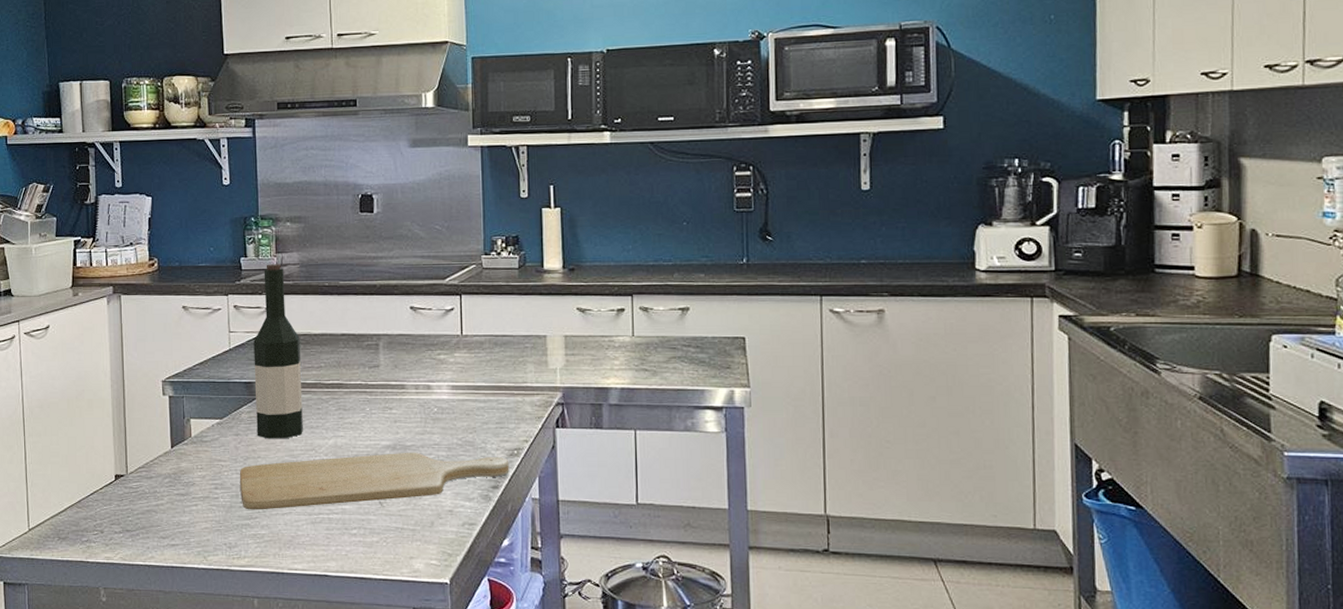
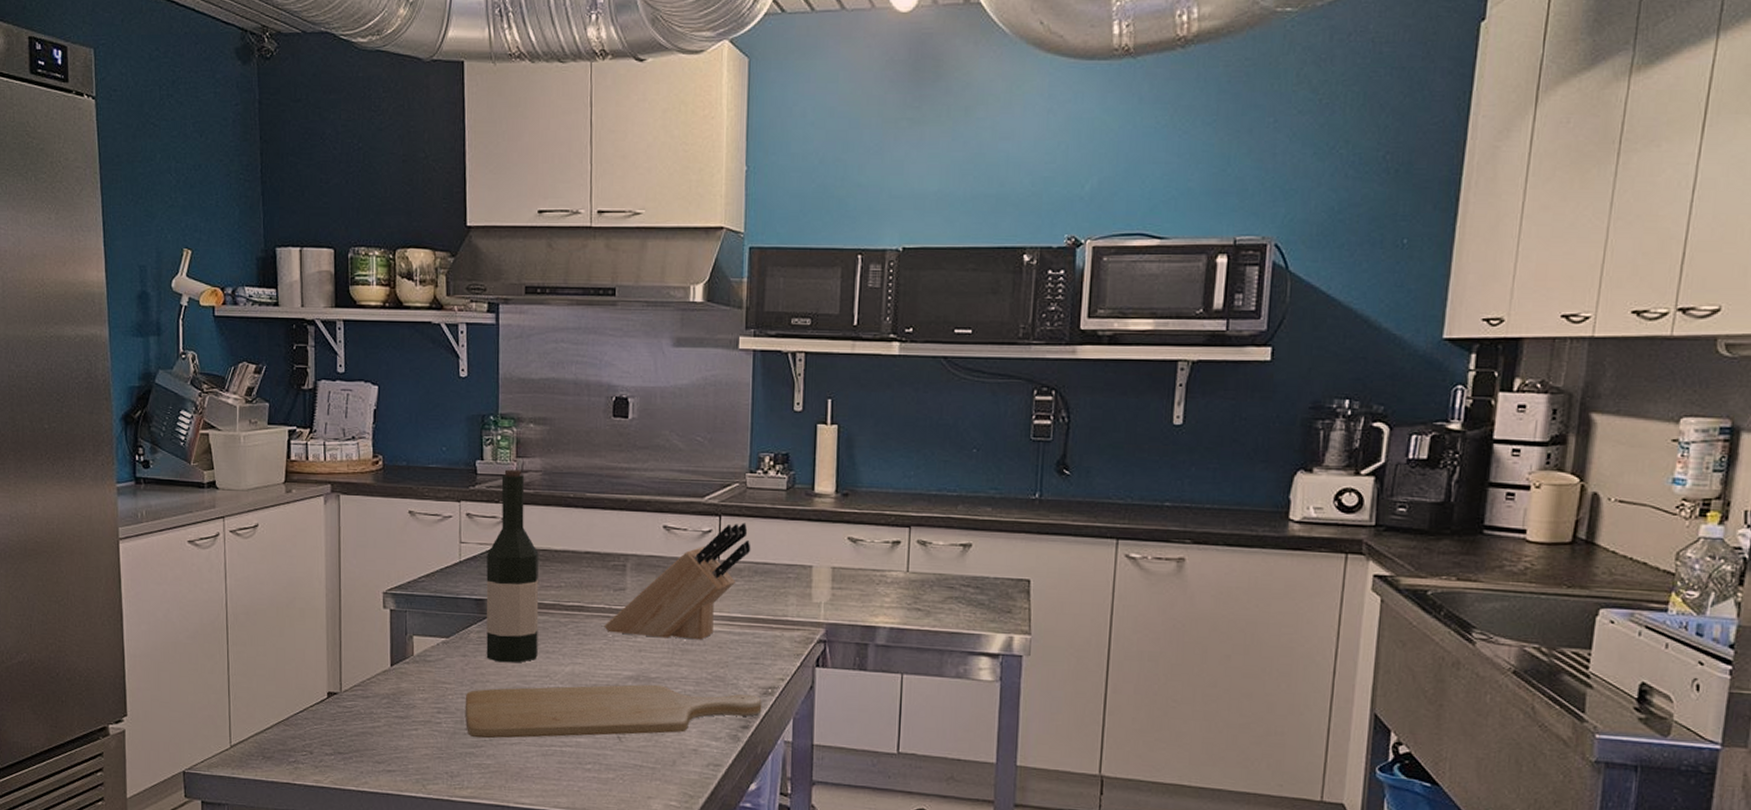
knife block: none [361,300,490,409] -> present [604,523,751,640]

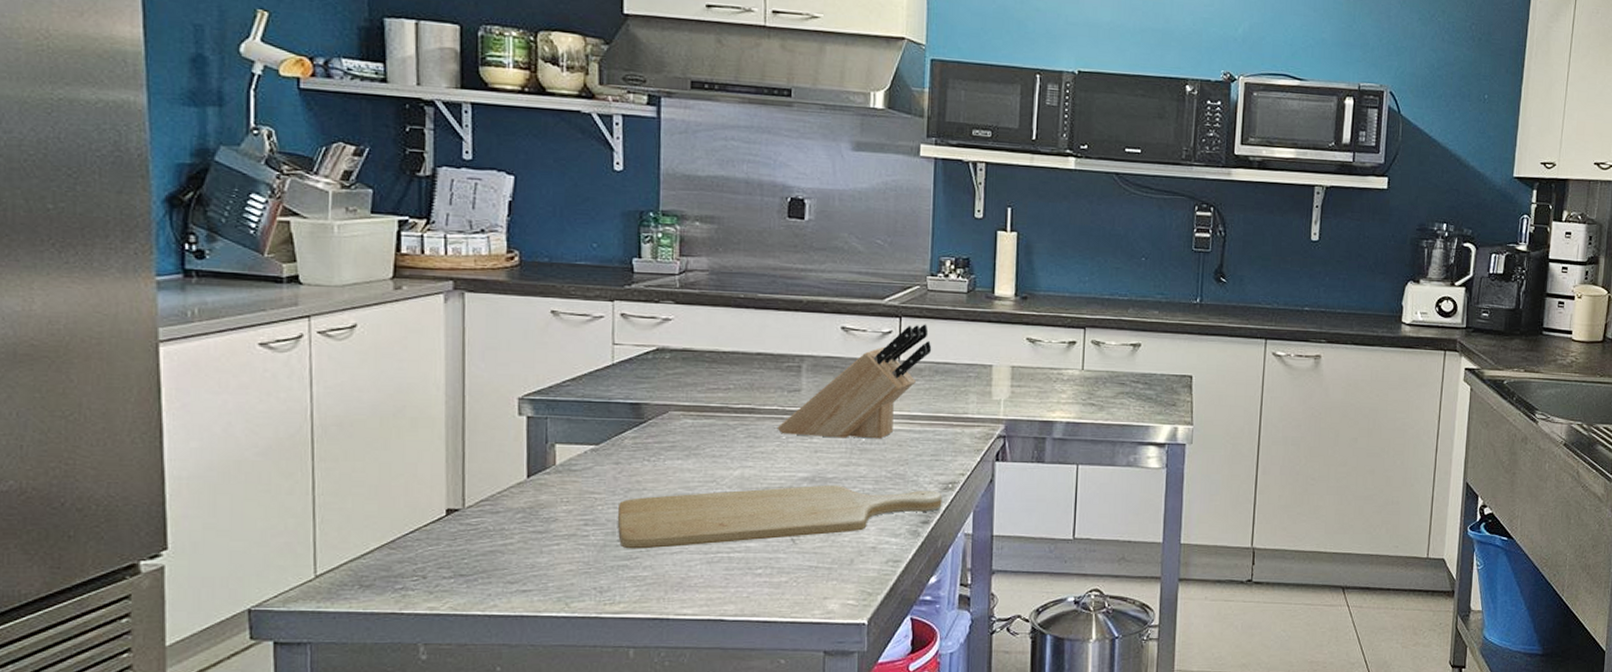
wine bottle: present [486,469,539,663] -> none [643,268,705,469]

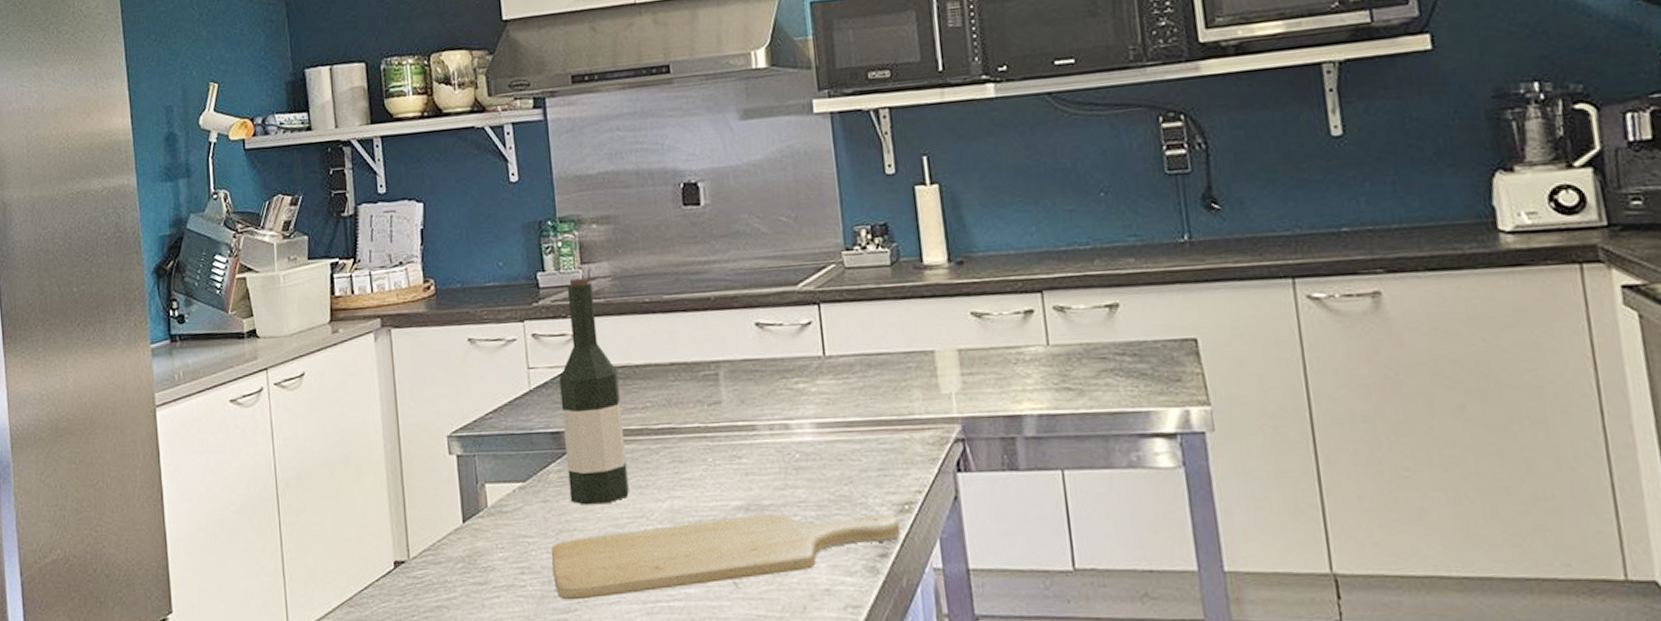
wine bottle: none [643,268,705,469] -> present [559,277,629,505]
knife block: present [777,324,932,439] -> none [701,309,860,456]

